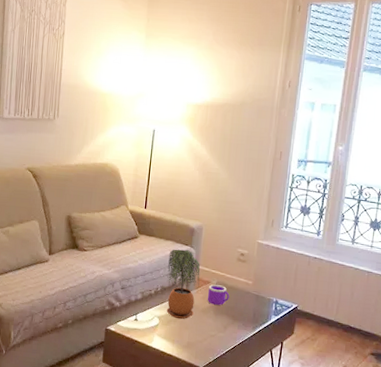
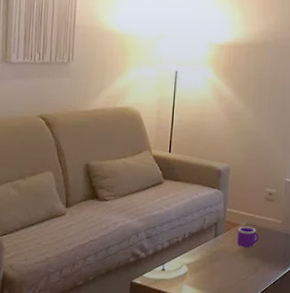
potted plant: present [166,249,201,320] -> none [195,192,229,265]

